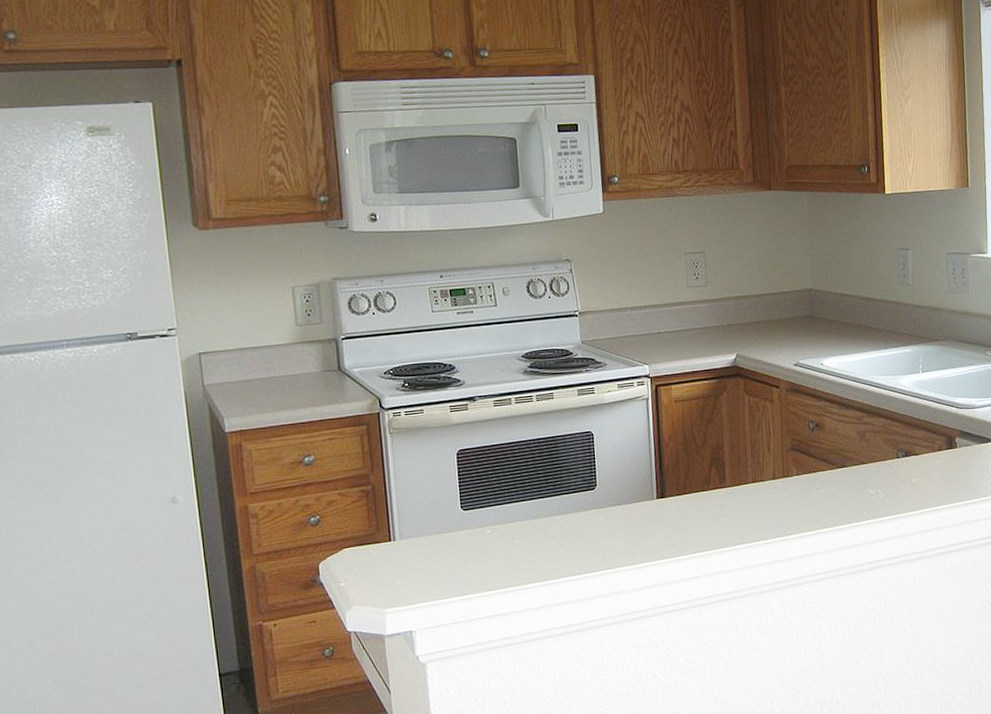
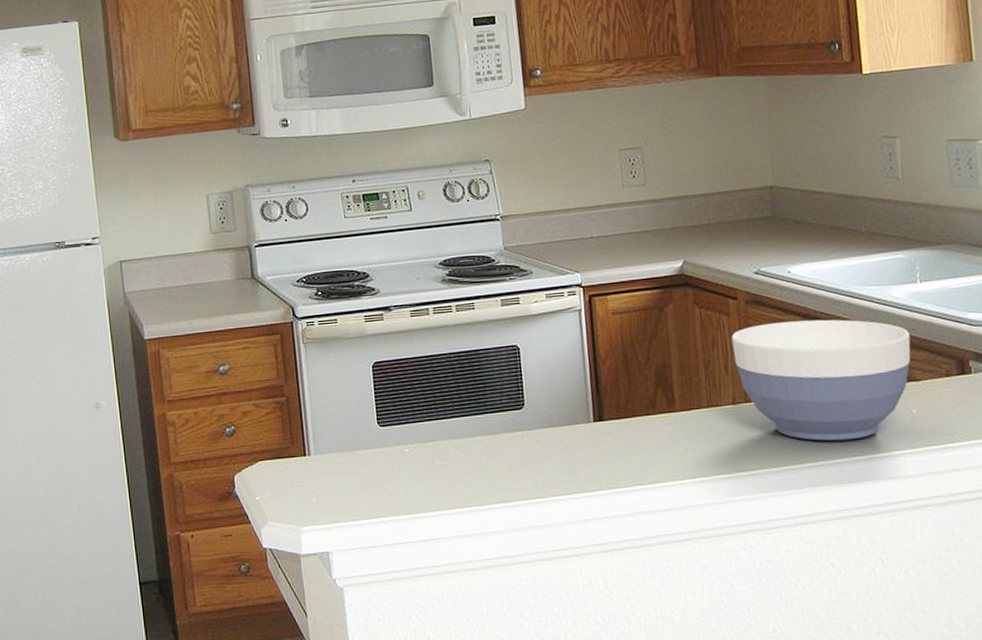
bowl: none [774,404,913,508] -> present [731,319,911,441]

